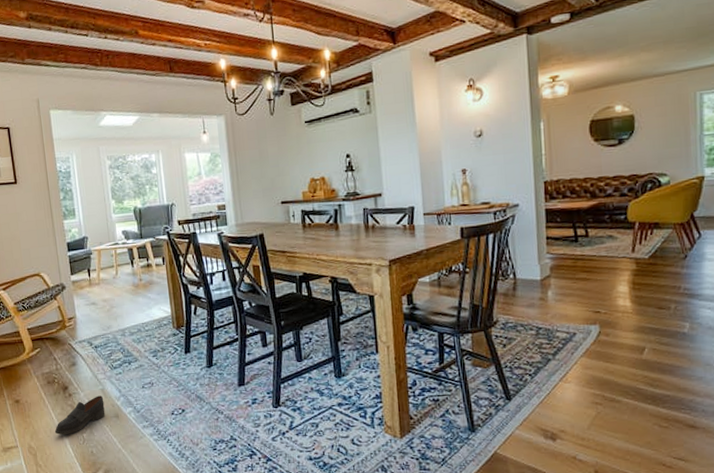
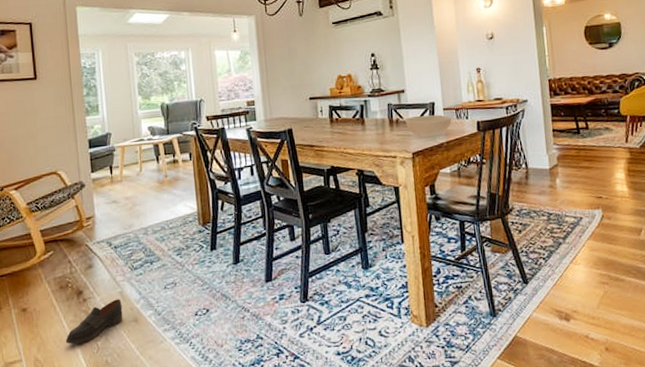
bowl: none [381,220,432,244] -> present [405,114,452,137]

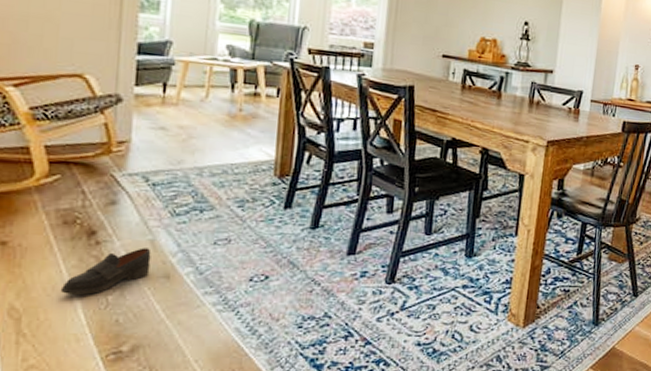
bowl: present [405,114,452,137] -> none [546,101,597,128]

